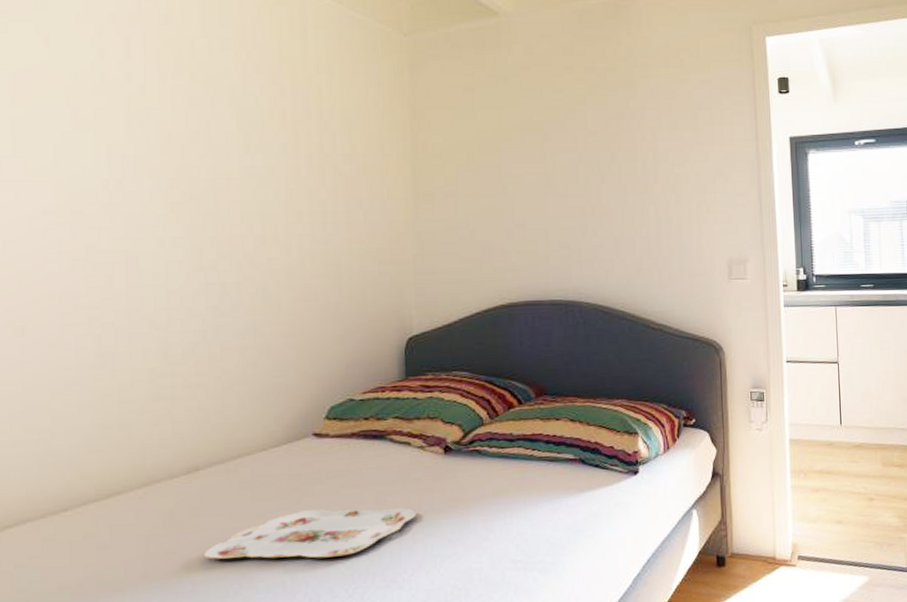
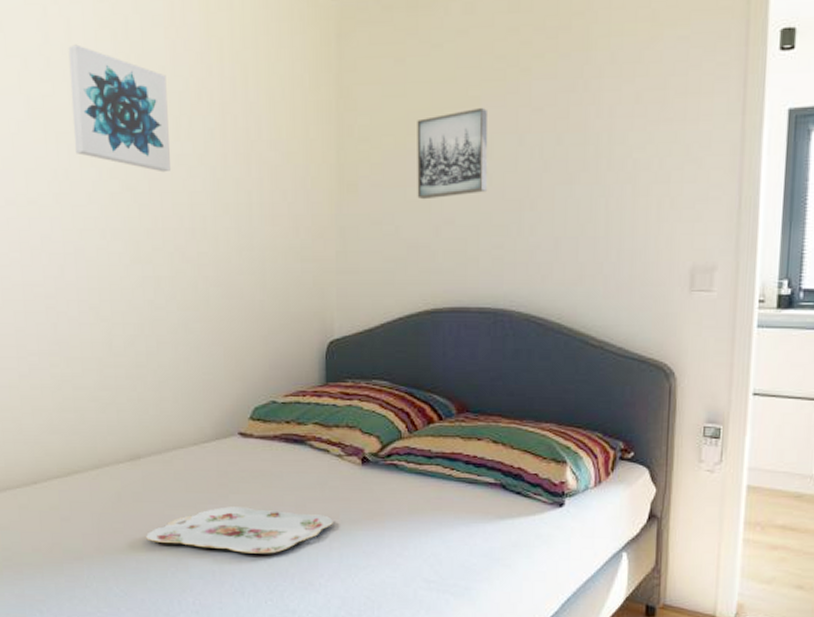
wall art: none [126,62,239,183] -> present [68,44,170,173]
wall art: none [487,130,554,208] -> present [417,107,488,200]

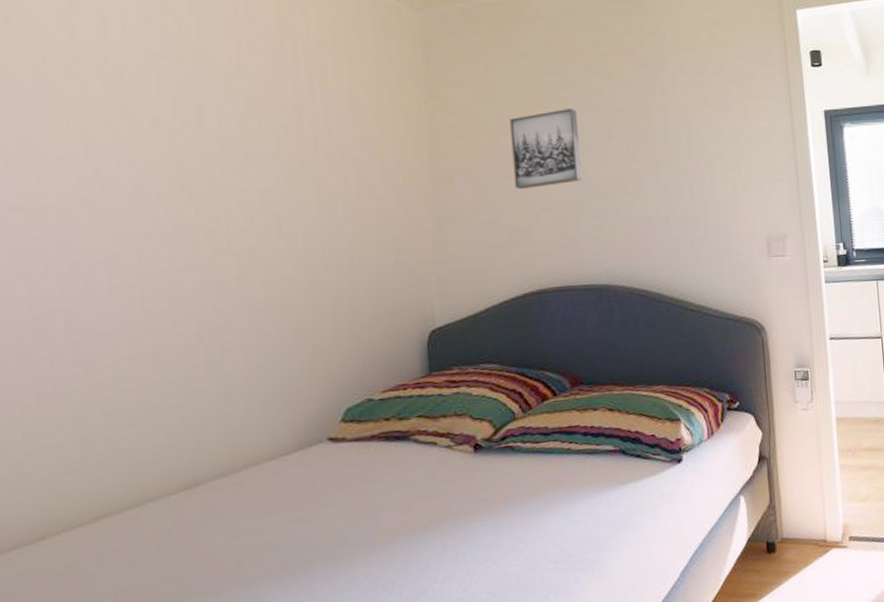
wall art: present [68,44,170,173] -> none [102,41,236,171]
serving tray: present [146,506,333,554] -> none [207,512,445,583]

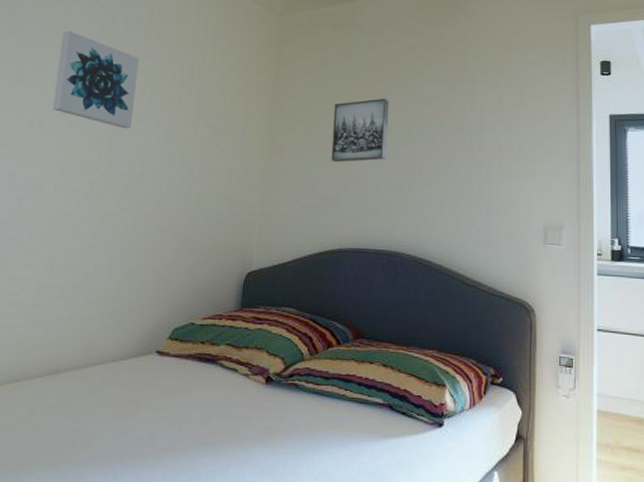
wall art: none [102,41,236,171] -> present [52,31,139,129]

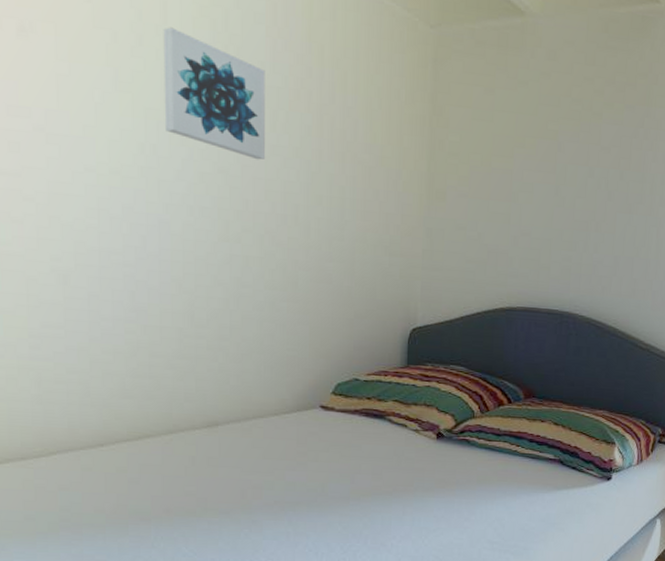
wall art: present [331,98,389,163] -> none [499,140,563,213]

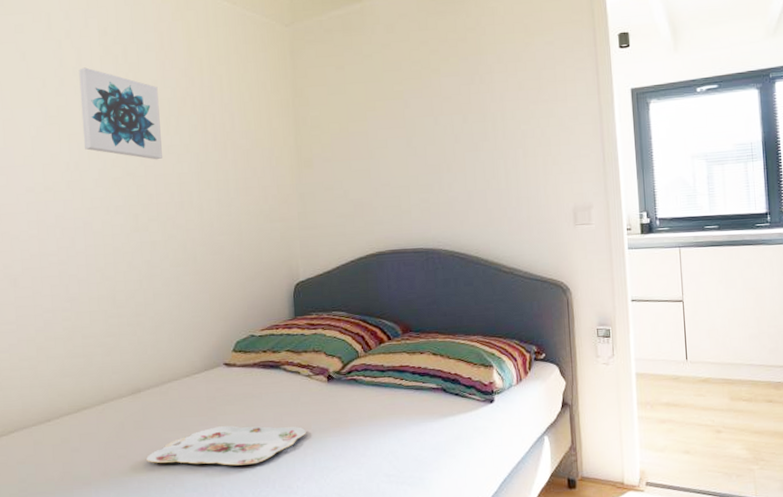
serving tray: none [220,473,407,517] -> present [146,425,306,466]

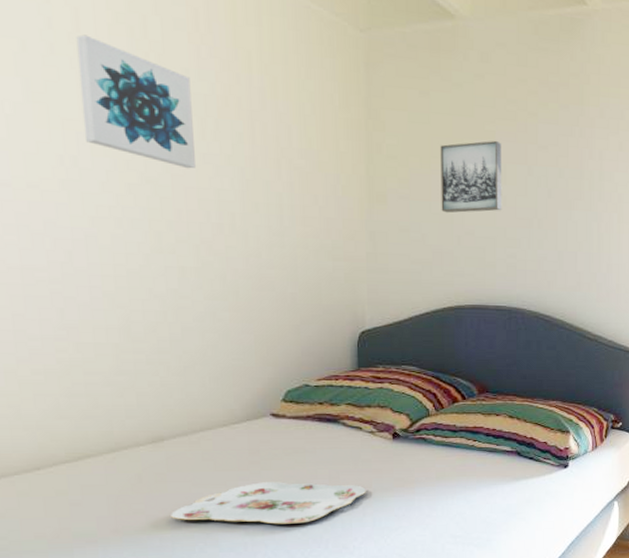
wall art: none [356,98,414,169] -> present [440,140,502,213]

